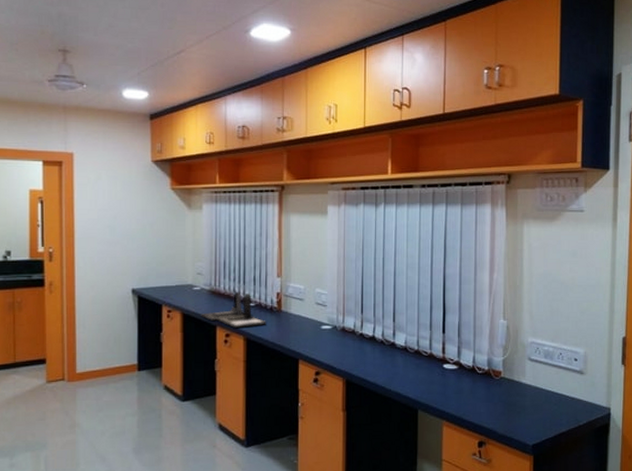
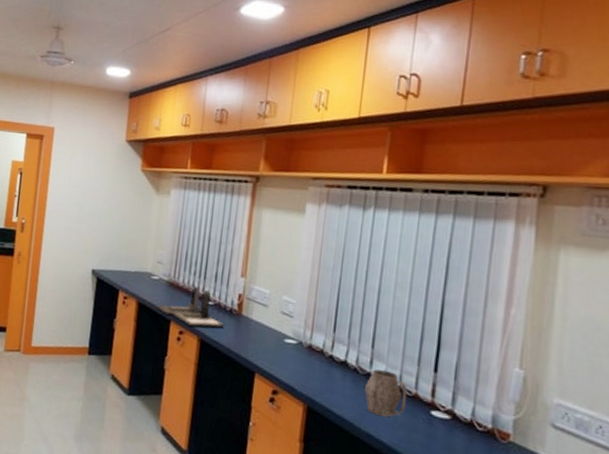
mug: none [391,339,424,377] -> present [365,369,407,418]

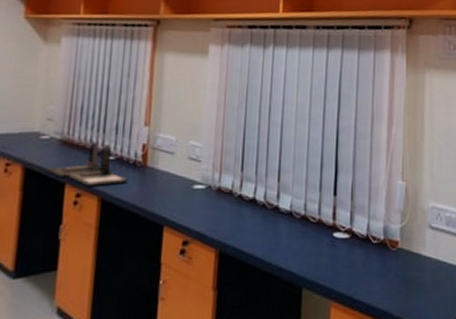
mug: present [365,369,407,418] -> none [274,202,312,248]

